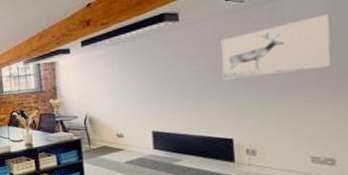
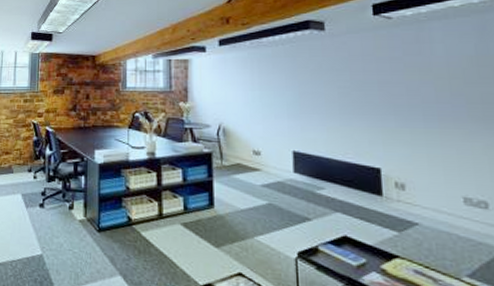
wall art: present [221,13,333,80] -> none [368,41,482,101]

